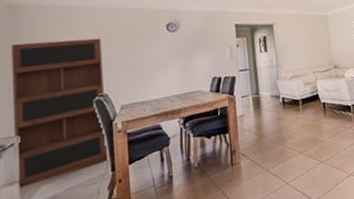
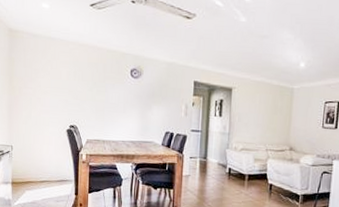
bookcase: present [10,38,109,189] -> none [9,65,76,189]

